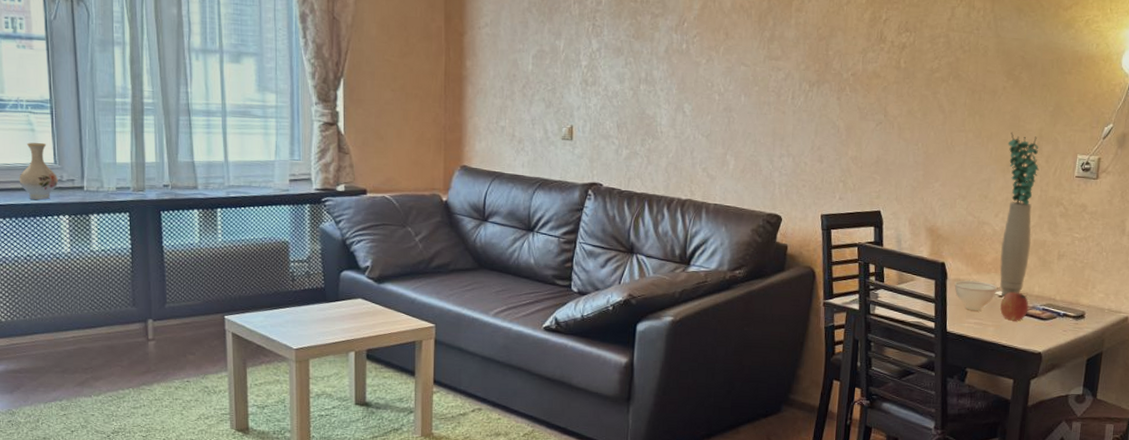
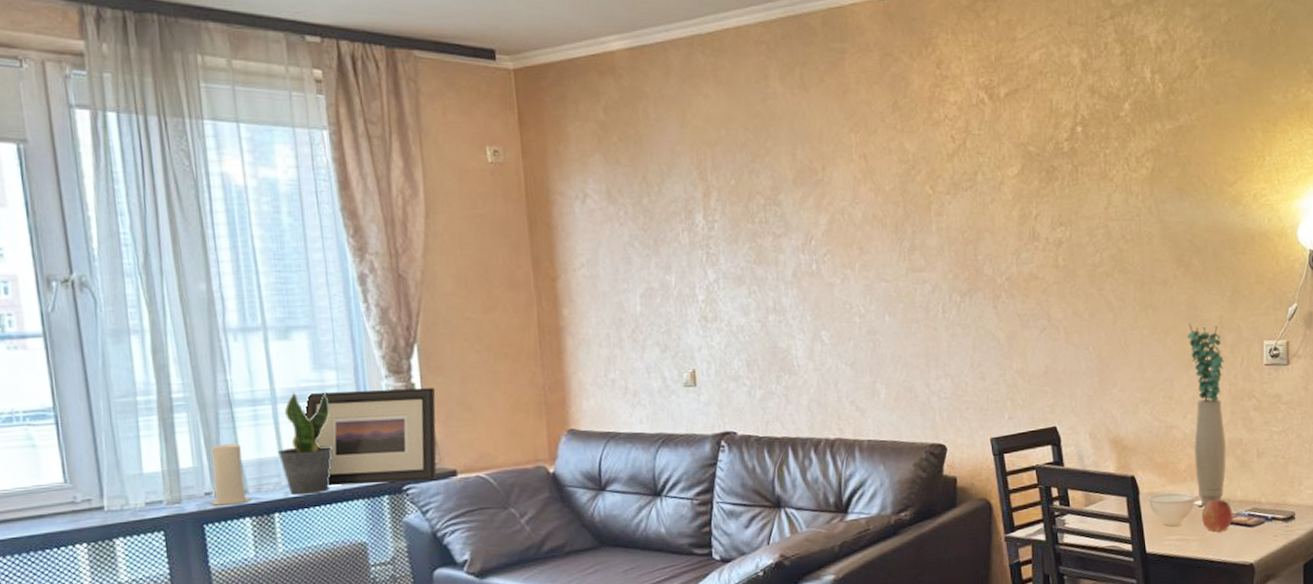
vase: present [19,142,59,201] -> none [19,460,72,530]
candle: none [167,146,200,197] -> present [211,443,251,506]
potted plant: none [223,108,269,196] -> present [277,392,334,495]
picture frame: none [247,111,354,196] -> present [303,388,437,487]

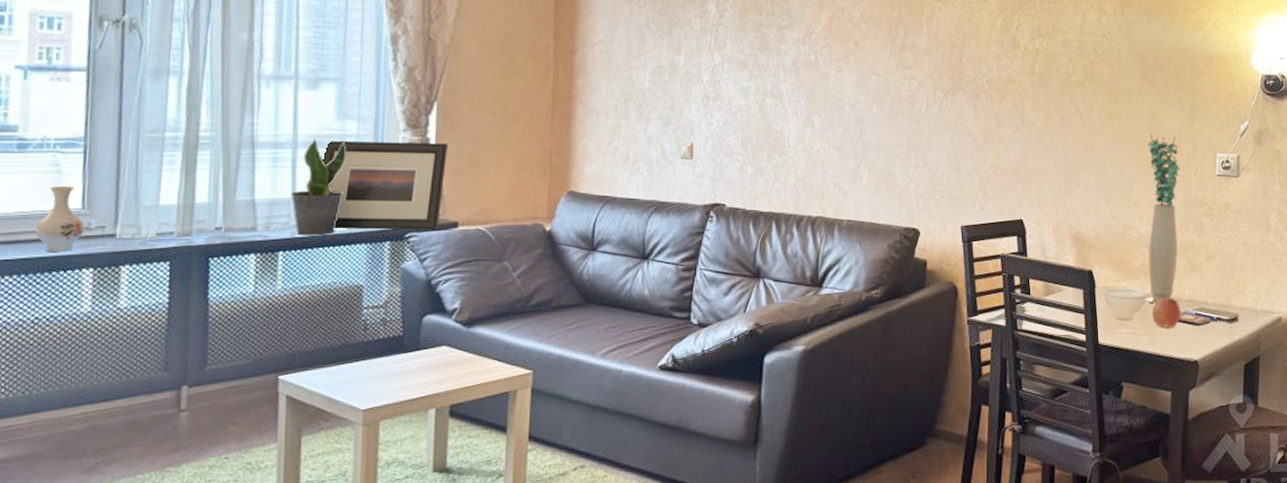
vase: none [19,460,72,530] -> present [35,186,86,253]
candle: present [211,443,251,506] -> none [219,182,259,241]

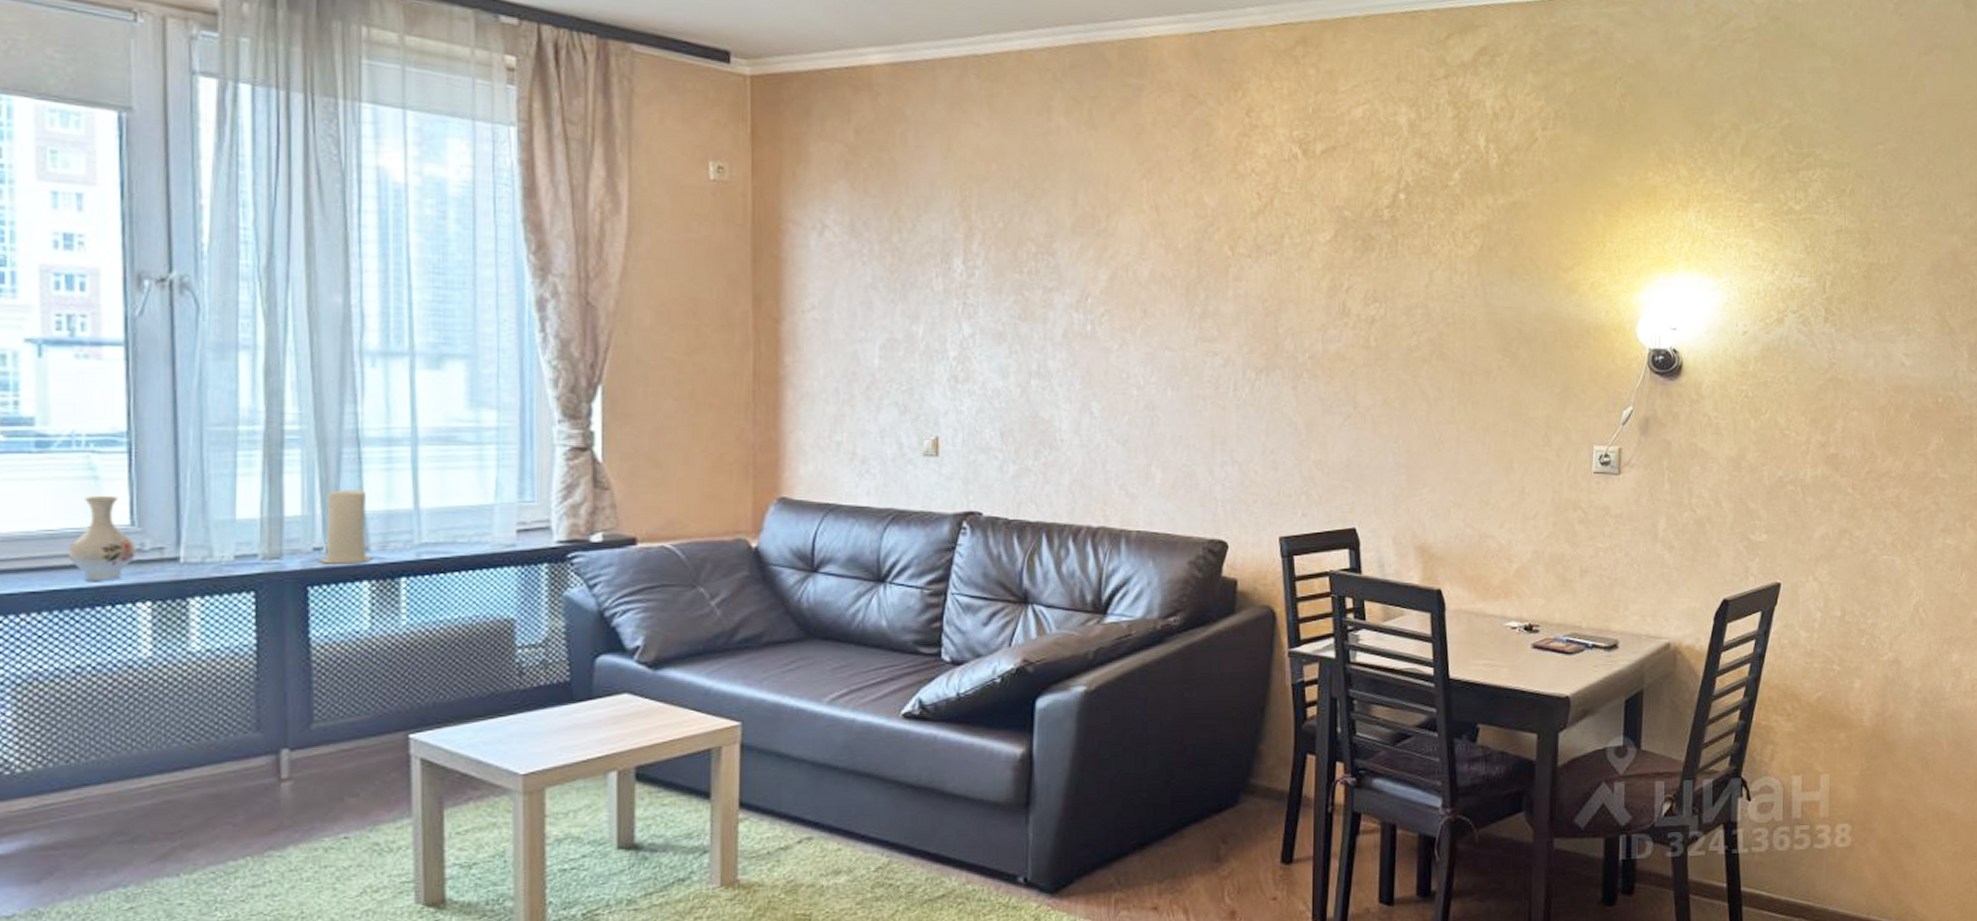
candle: none [219,182,259,241] -> present [320,490,373,564]
potted plant: present [290,138,347,236] -> none [412,432,485,557]
picture frame: present [321,141,448,230] -> none [451,436,618,549]
bowl: present [1103,288,1148,320] -> none [1455,610,1510,650]
vase: present [1147,133,1181,303] -> none [1508,421,1550,628]
fruit: present [1152,298,1181,327] -> none [1514,622,1549,657]

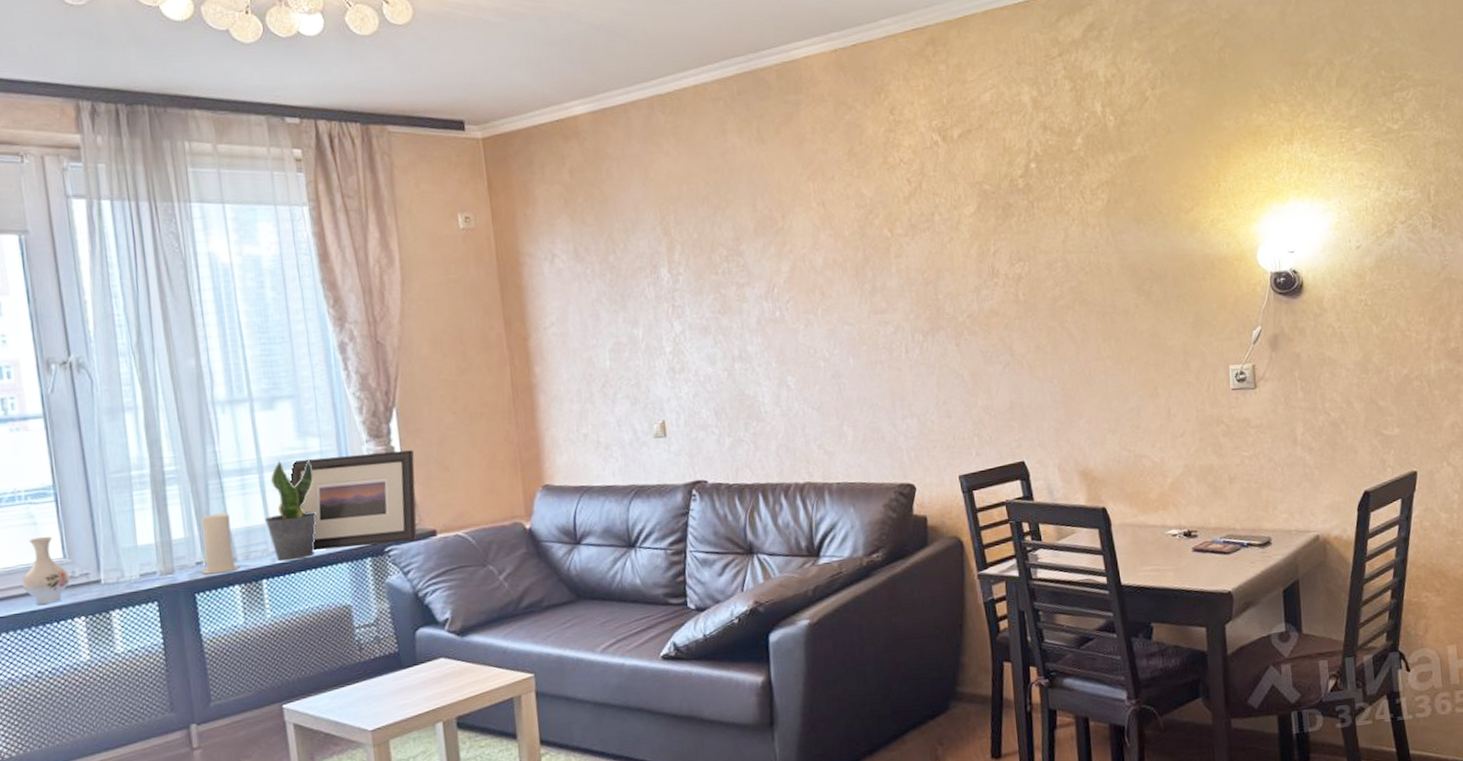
potted plant: none [412,432,485,557] -> present [264,458,318,561]
picture frame: none [451,436,618,549] -> present [288,450,417,551]

